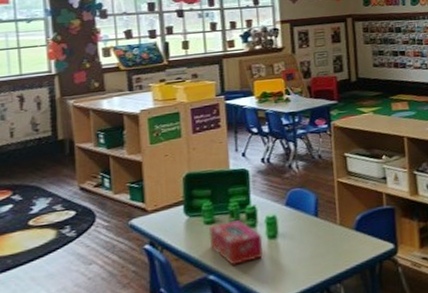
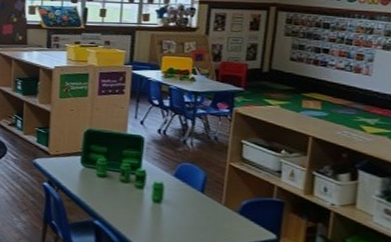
tissue box: present [208,220,263,266] -> none [99,178,148,218]

